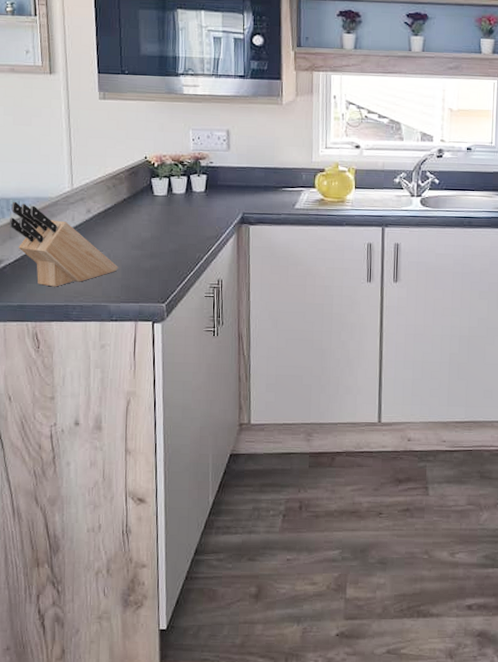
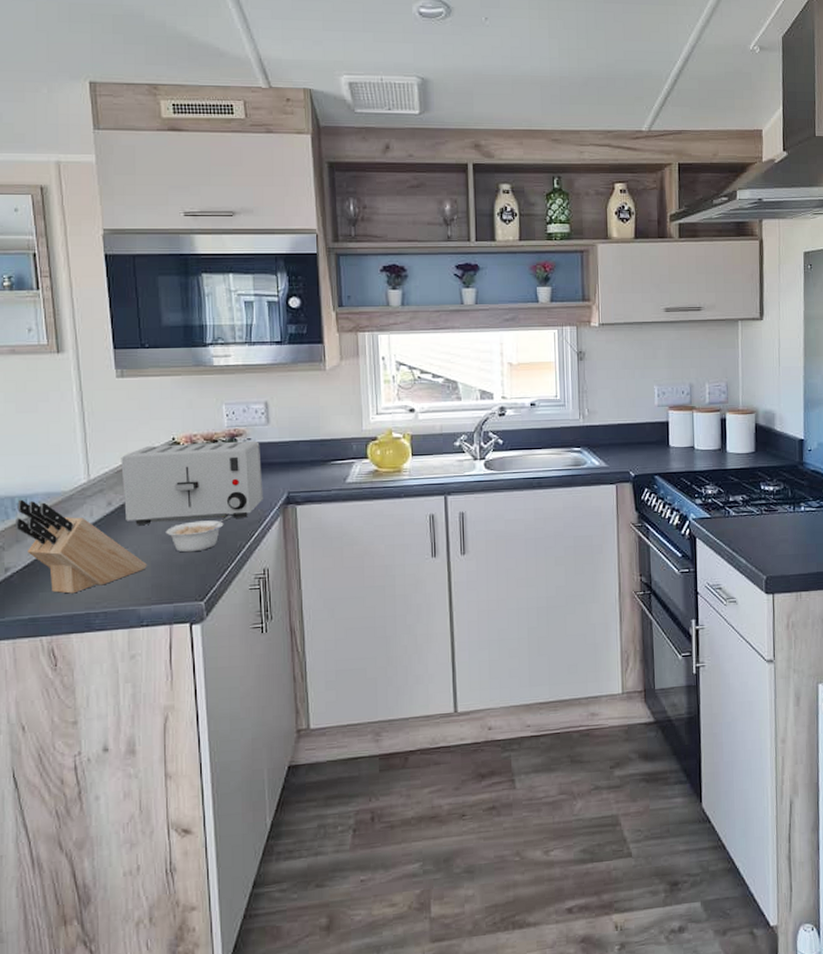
toaster: none [100,162,221,233] -> present [121,441,264,525]
legume: none [135,230,193,260] -> present [166,516,232,553]

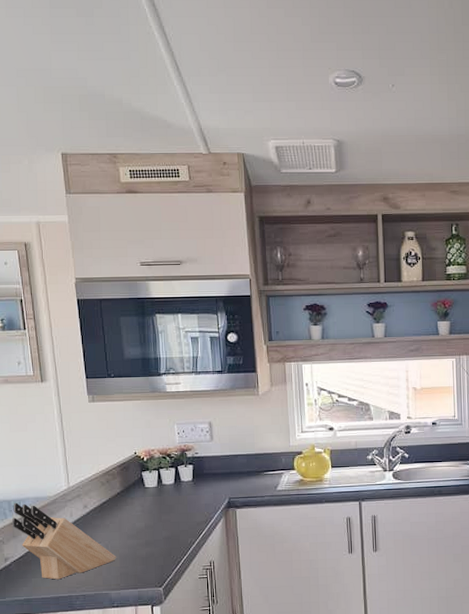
toaster: present [121,441,264,525] -> none [94,455,209,524]
legume: present [166,516,232,553] -> none [131,517,184,547]

